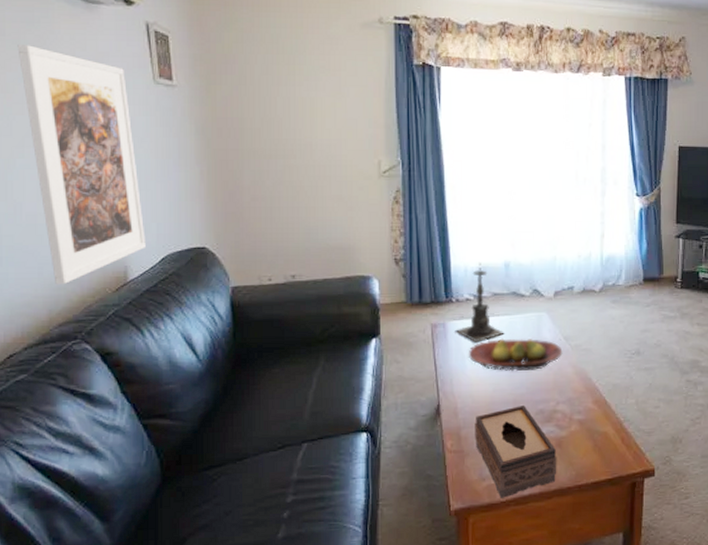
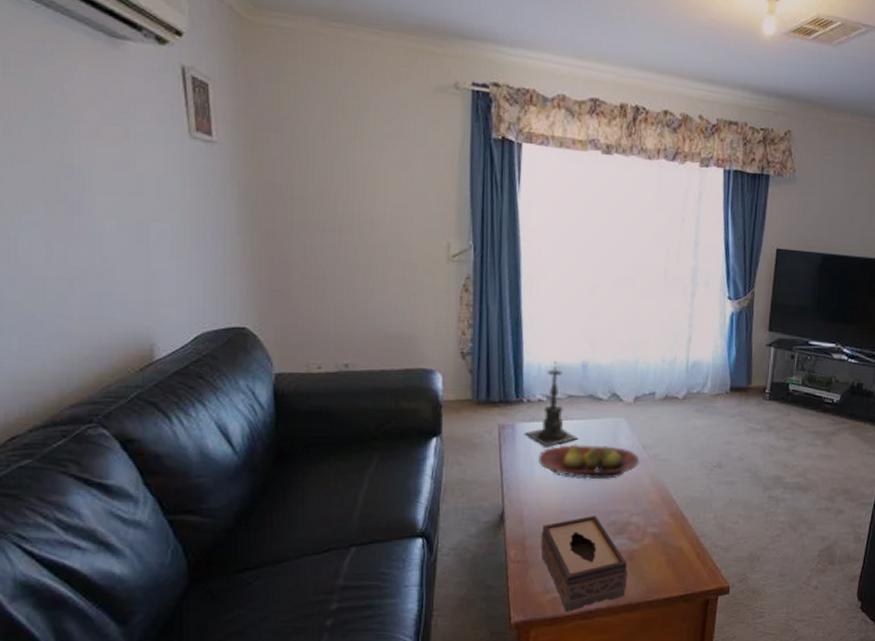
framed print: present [17,44,146,285] -> none [24,79,176,361]

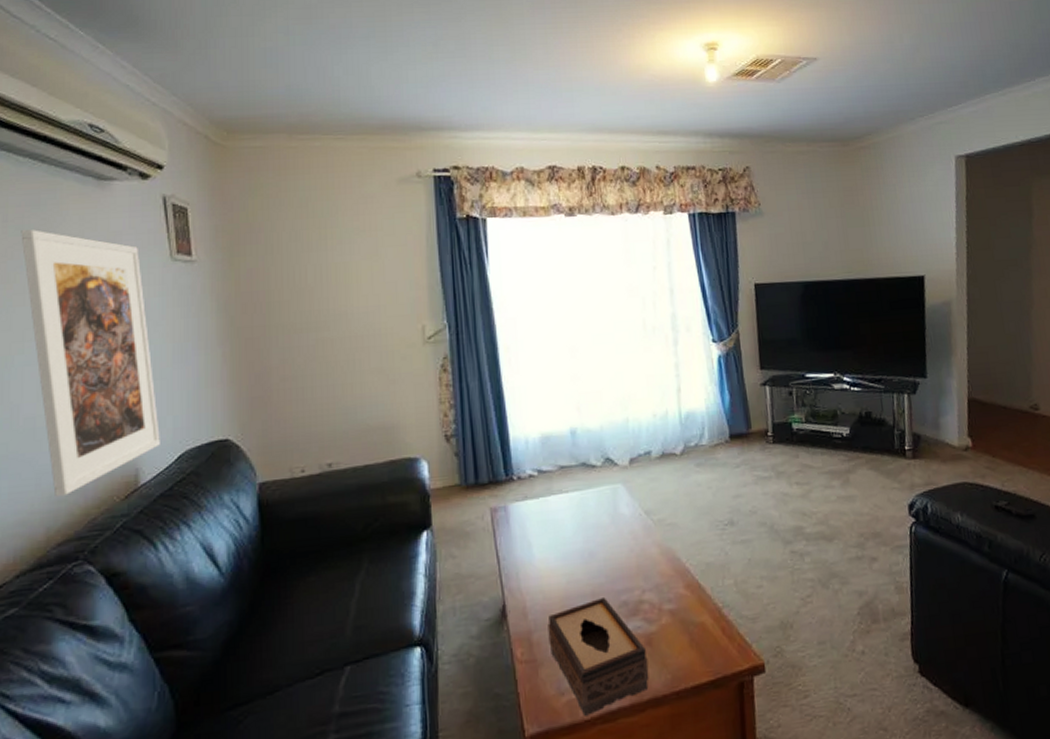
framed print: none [24,79,176,361] -> present [21,229,160,497]
candle holder: present [524,361,579,447] -> none [518,432,576,526]
fruit bowl: present [537,444,640,480] -> none [535,516,645,558]

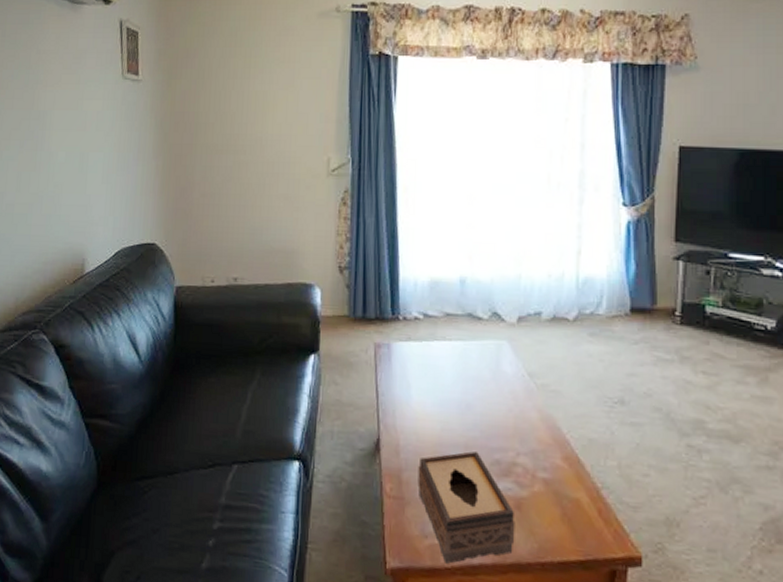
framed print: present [21,229,160,497] -> none [13,43,103,274]

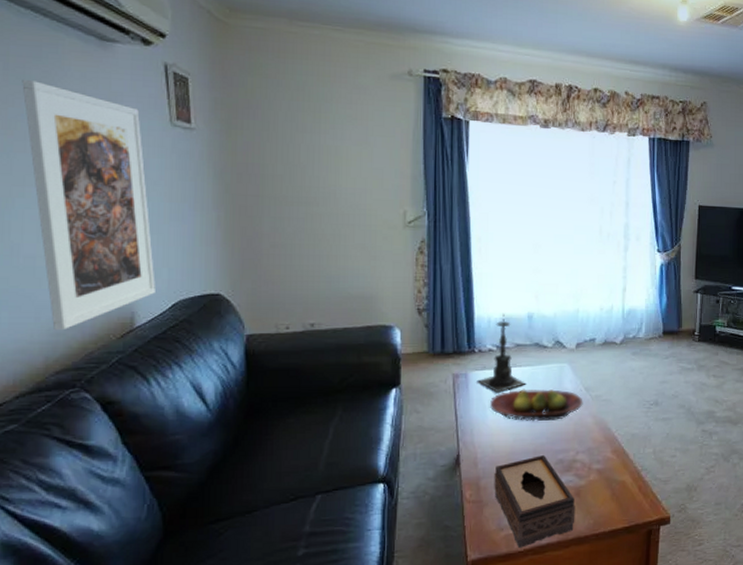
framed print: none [13,43,103,274] -> present [22,79,156,331]
candle holder: none [400,276,457,370] -> present [476,314,526,393]
fruit bowl: none [414,367,526,410] -> present [489,389,583,422]

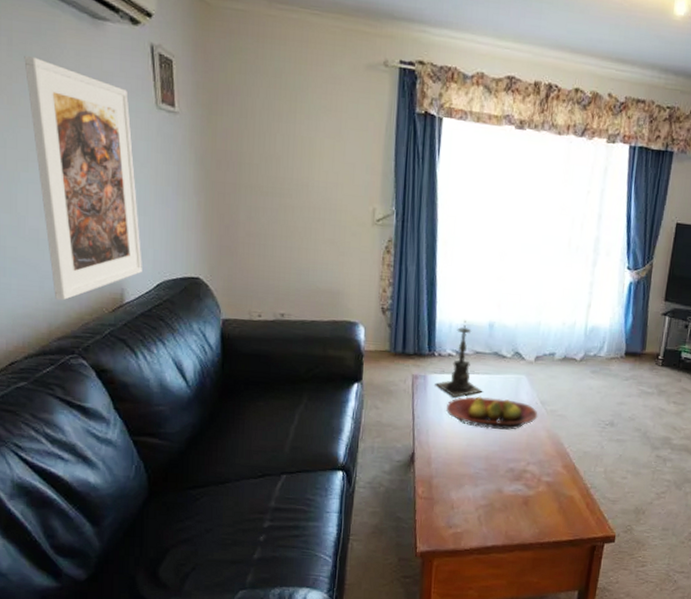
tissue box: present [494,454,575,548] -> none [445,461,523,546]

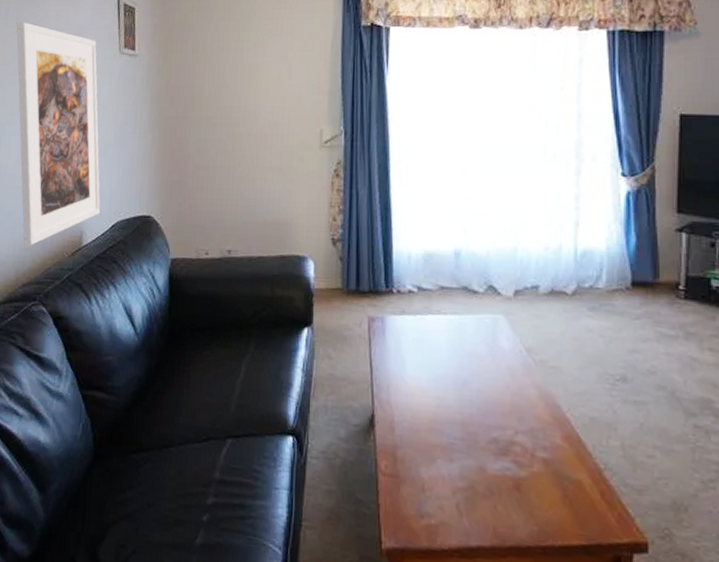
candle holder: present [435,320,483,398] -> none [394,249,452,344]
fruit bowl: present [445,396,538,430] -> none [408,342,524,387]

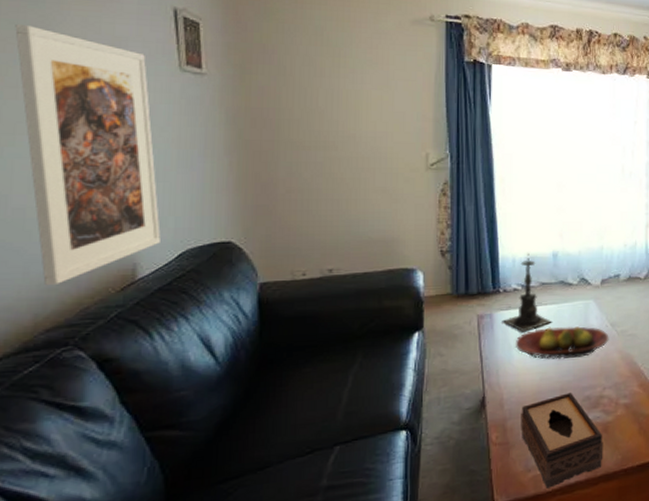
candle holder: none [394,249,452,344] -> present [502,253,552,332]
fruit bowl: none [408,342,524,387] -> present [515,326,609,360]
tissue box: none [413,428,514,545] -> present [521,392,603,488]

